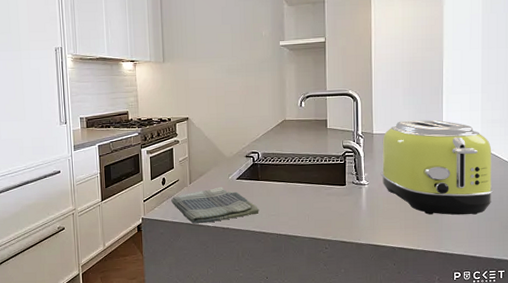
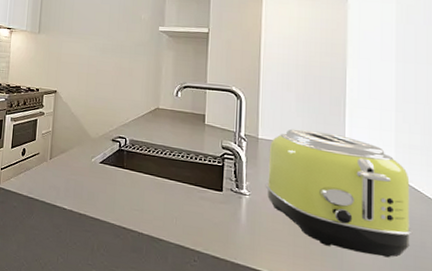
dish towel: present [171,187,259,224] -> none [29,168,121,206]

